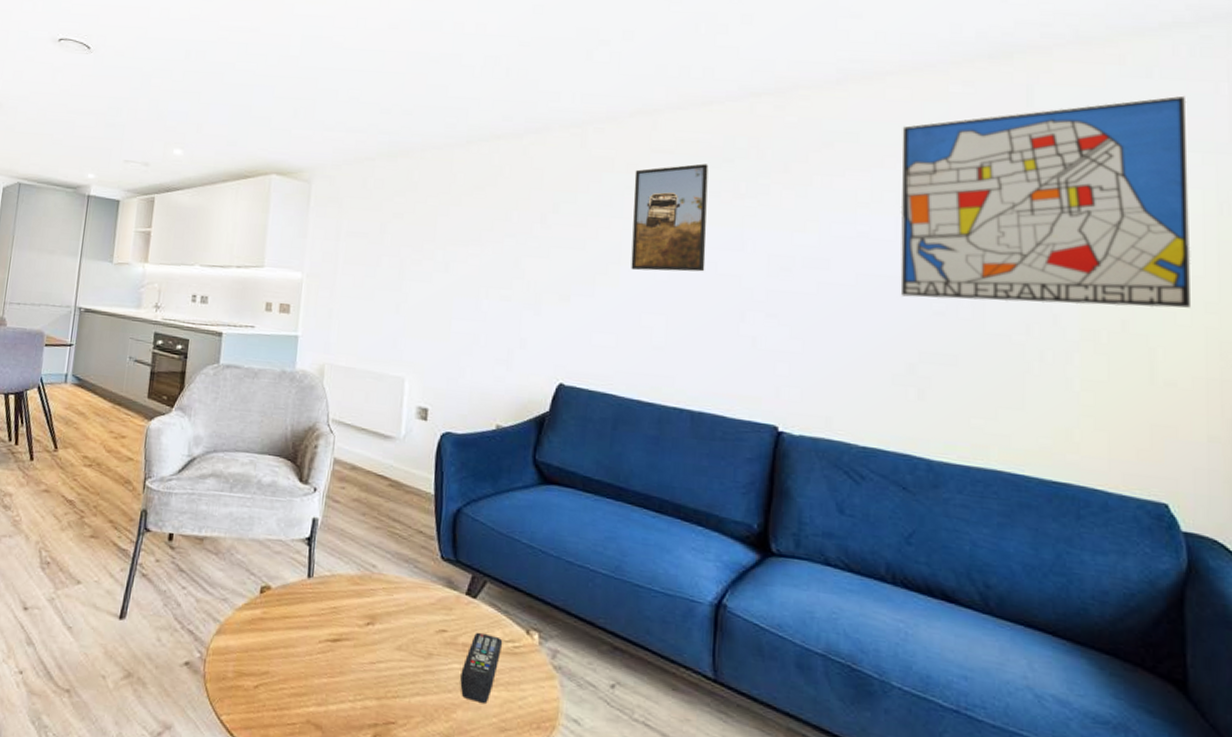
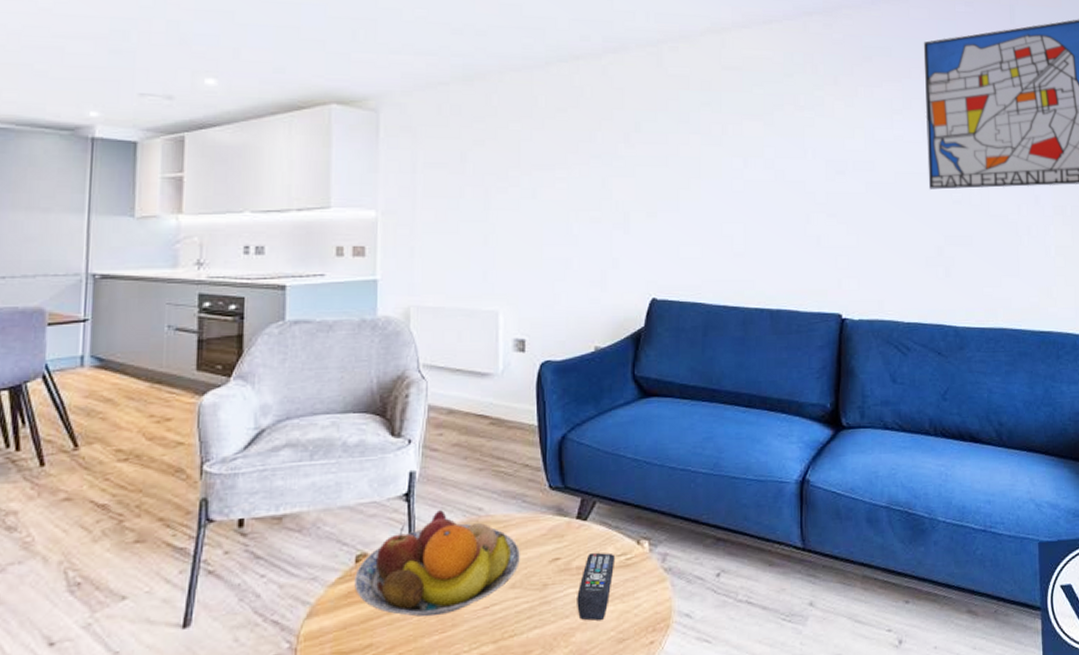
fruit bowl: none [257,559,408,660] -> present [354,510,520,617]
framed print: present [631,163,709,272] -> none [708,79,775,183]

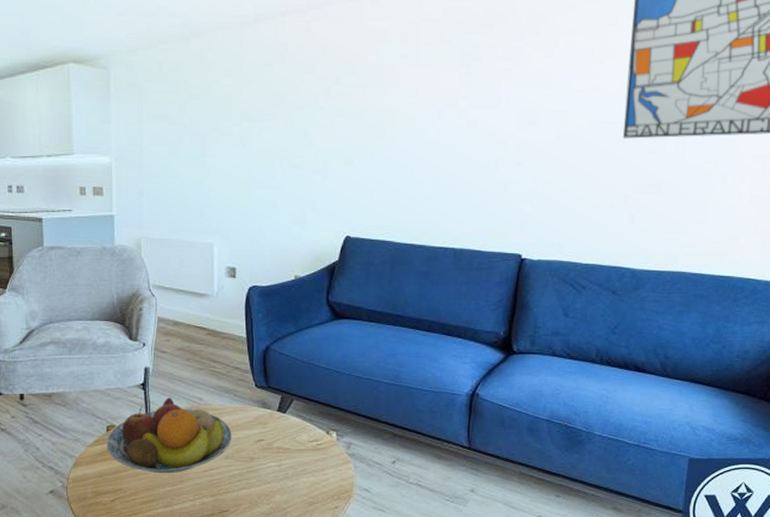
remote control: present [577,552,616,621] -> none [277,437,309,487]

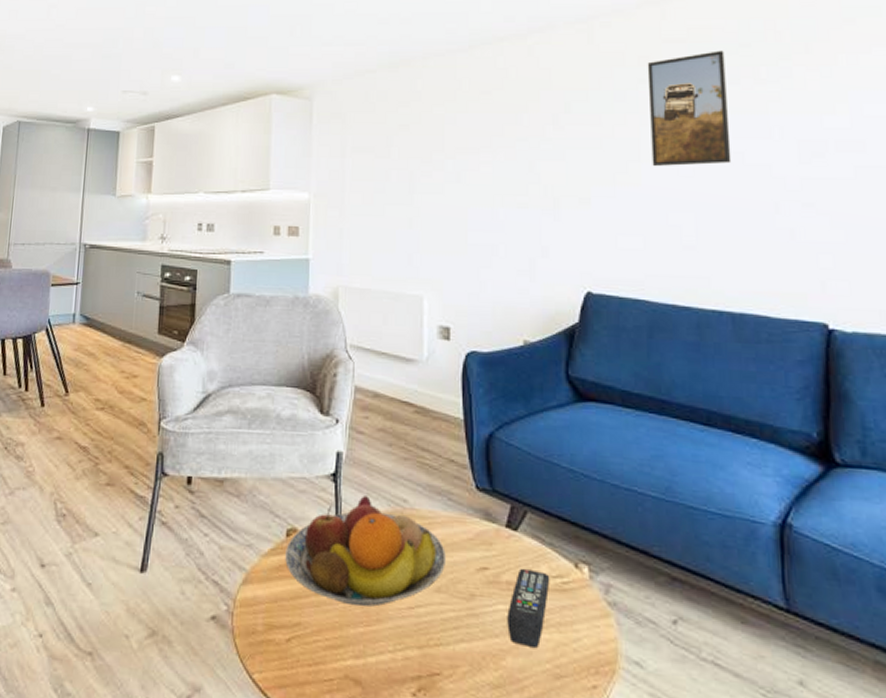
remote control: none [277,437,309,487] -> present [507,568,550,647]
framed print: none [404,30,471,133] -> present [647,50,732,167]

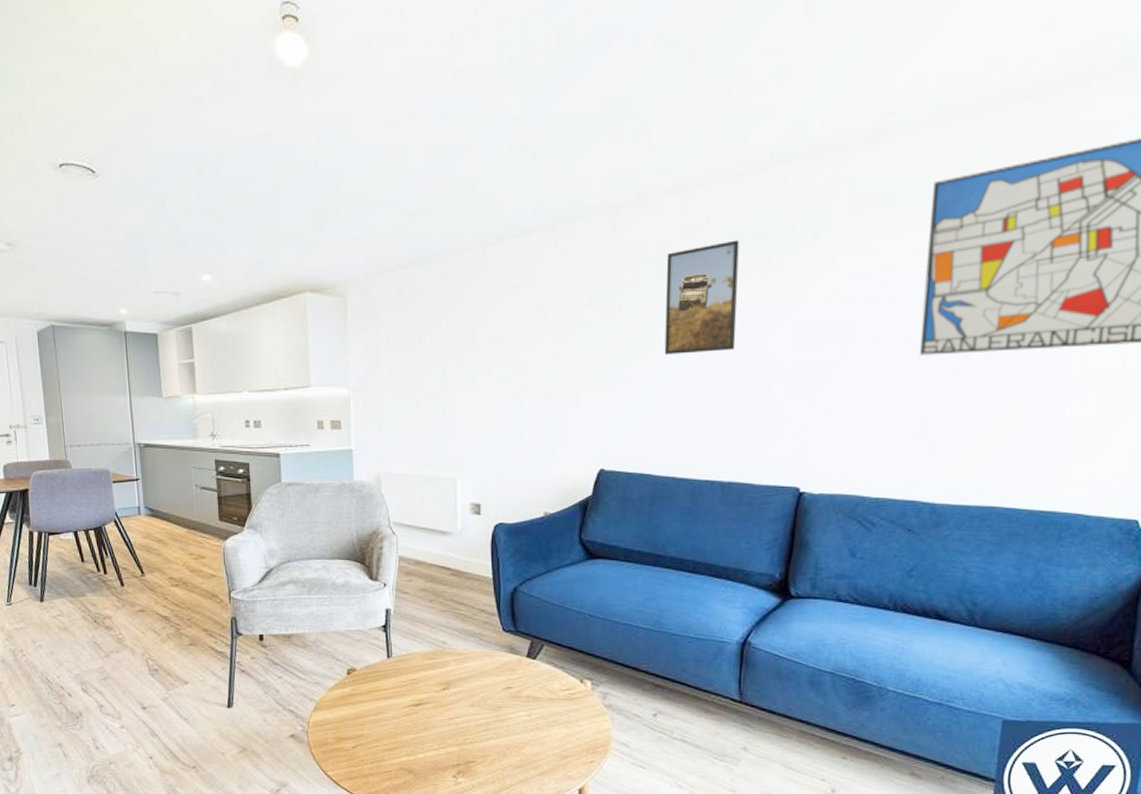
fruit bowl: present [285,496,446,607] -> none [347,641,478,721]
remote control: present [507,568,550,647] -> none [526,685,561,739]

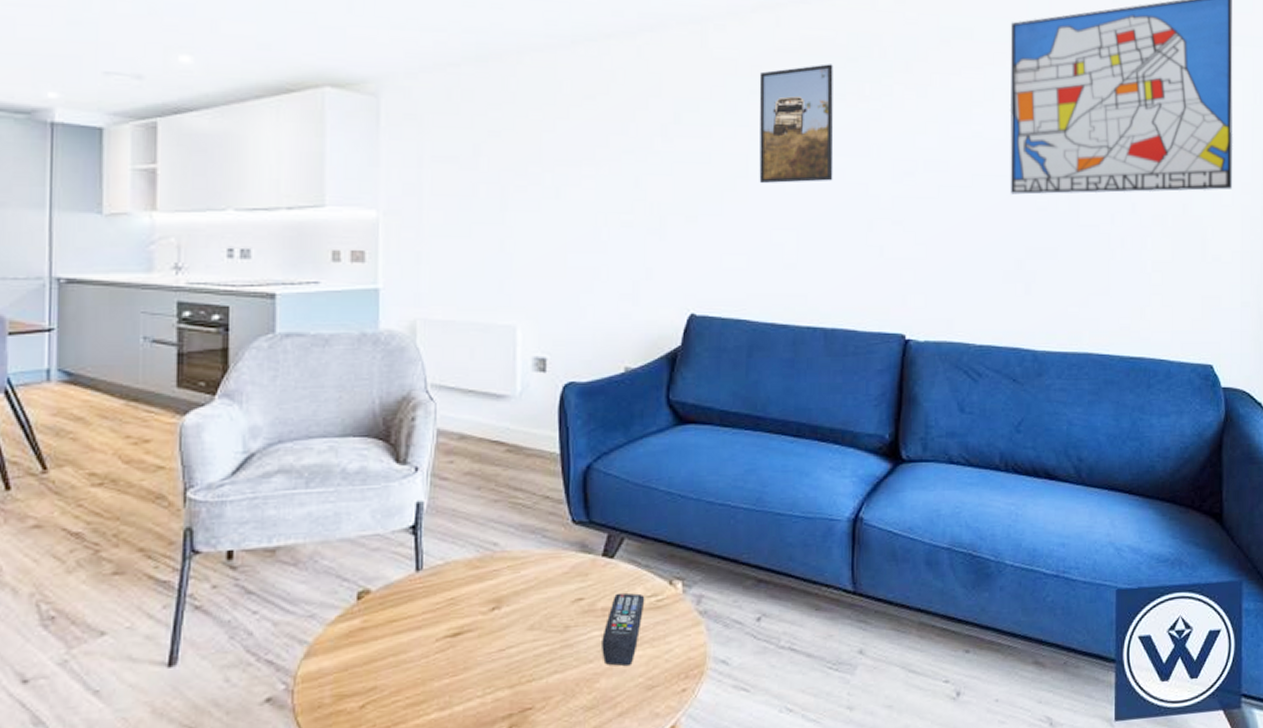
remote control: none [526,685,561,739] -> present [602,592,645,666]

